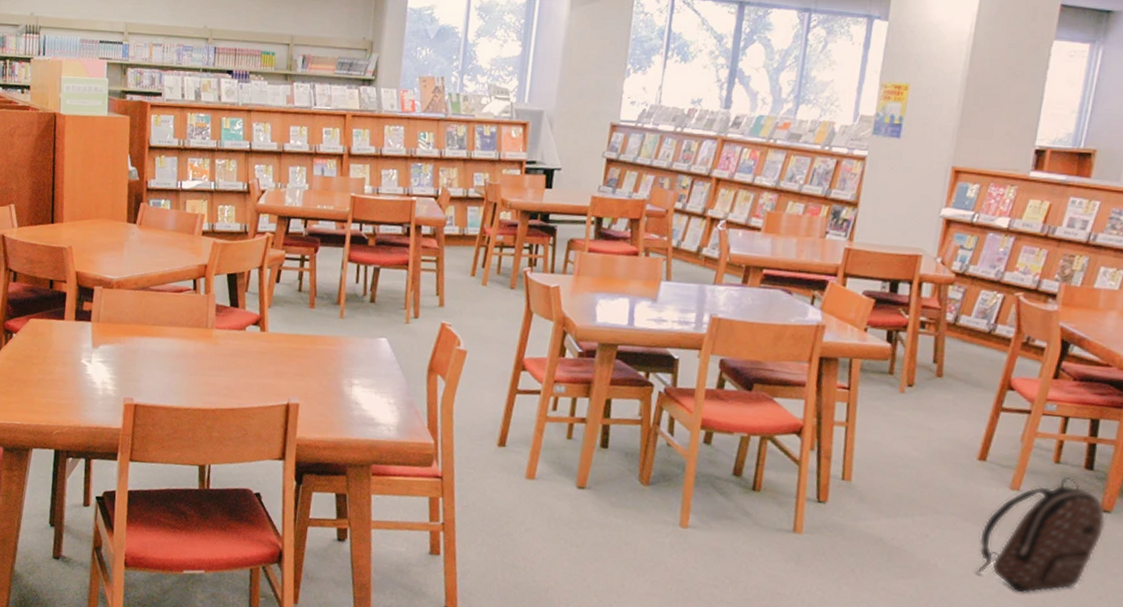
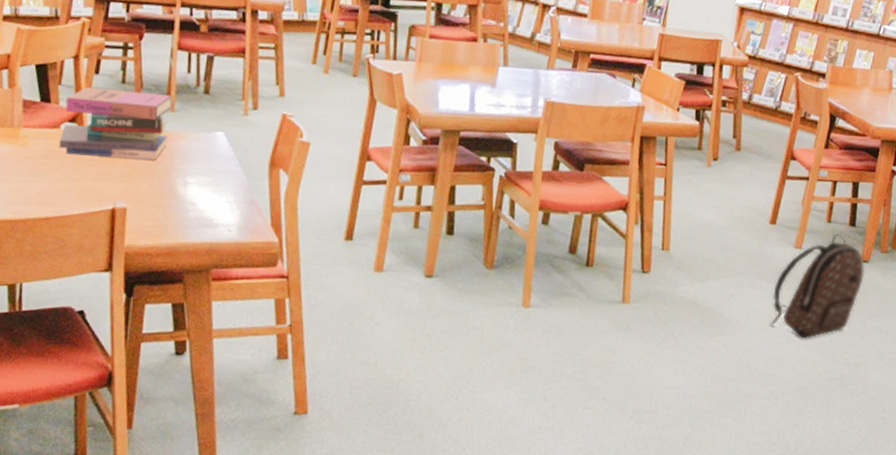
books: none [244,294,341,362] -> present [59,86,172,160]

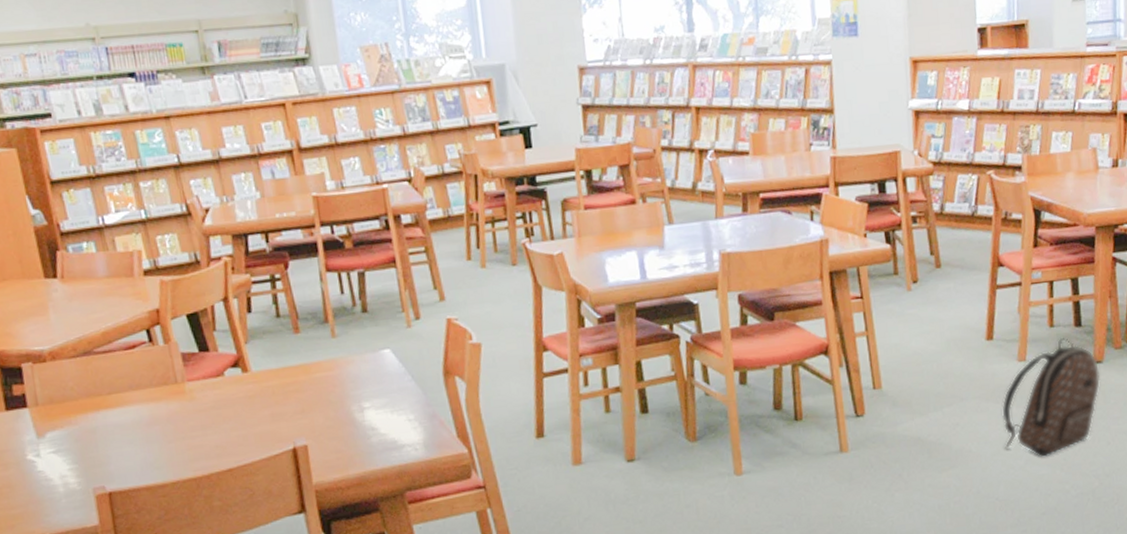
books: present [59,86,172,160] -> none [224,321,336,401]

